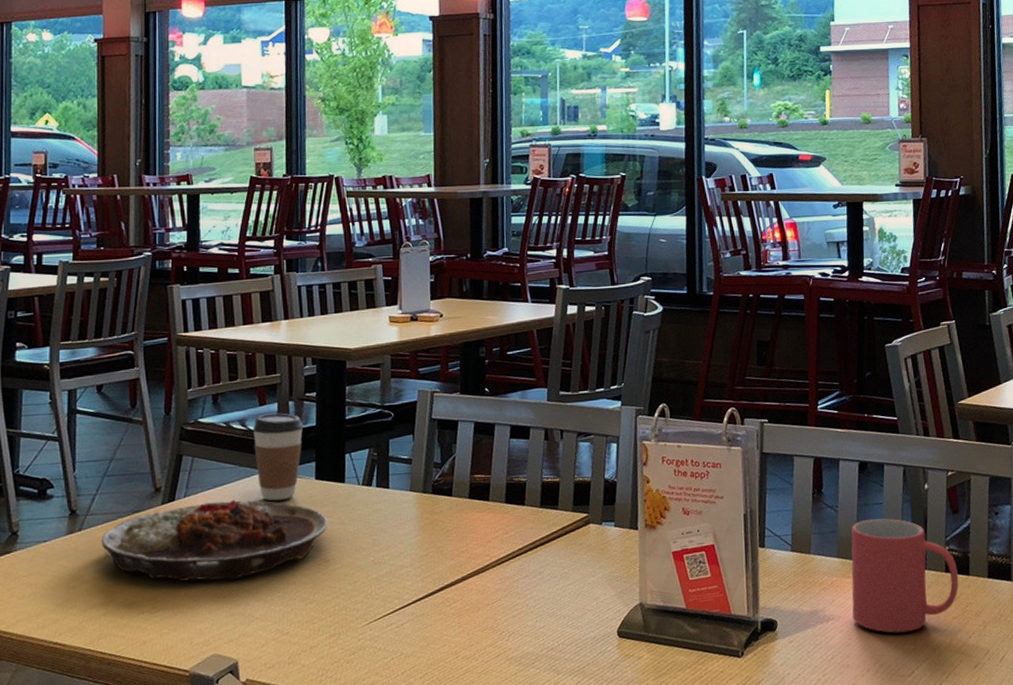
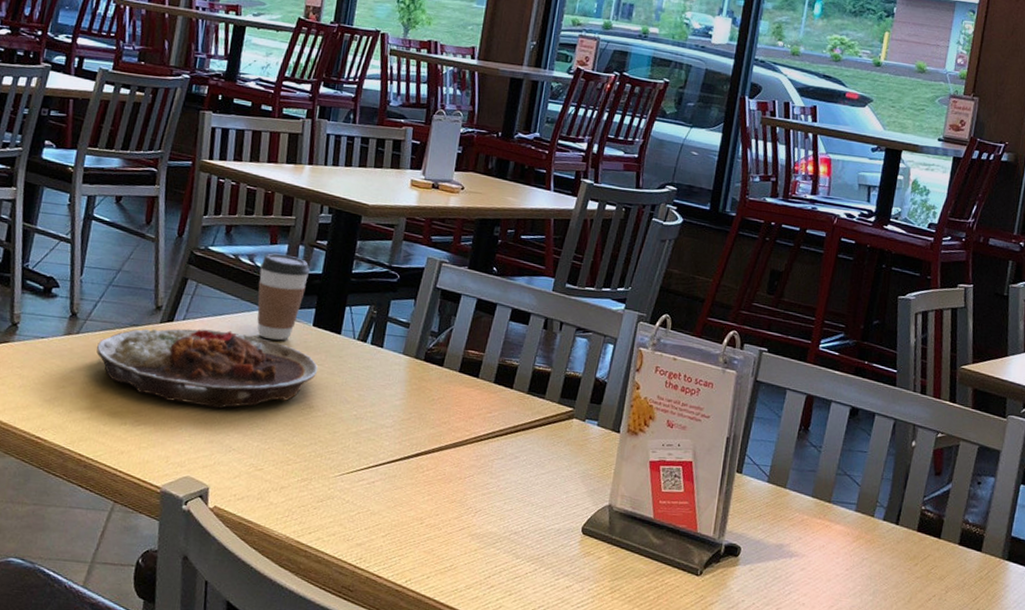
mug: present [851,518,959,633] -> none [817,465,930,583]

